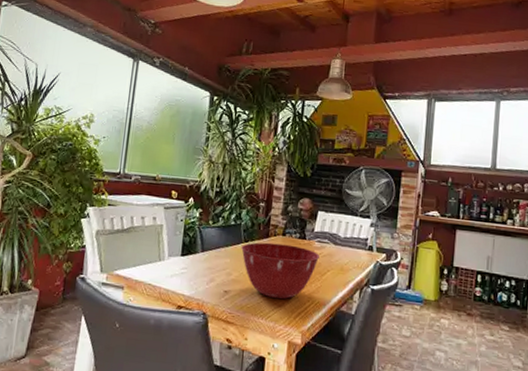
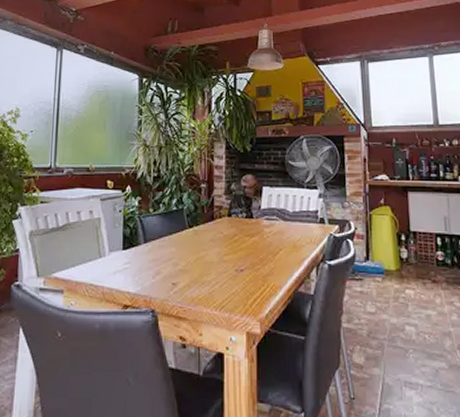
mixing bowl: present [241,242,320,299] -> none [186,225,269,285]

